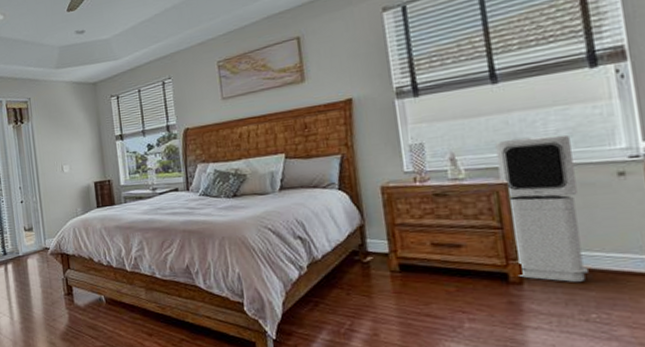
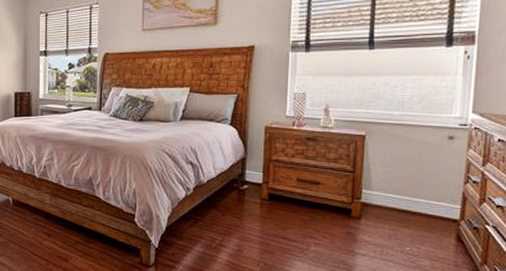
air purifier: present [495,134,588,282] -> none [359,98,419,221]

